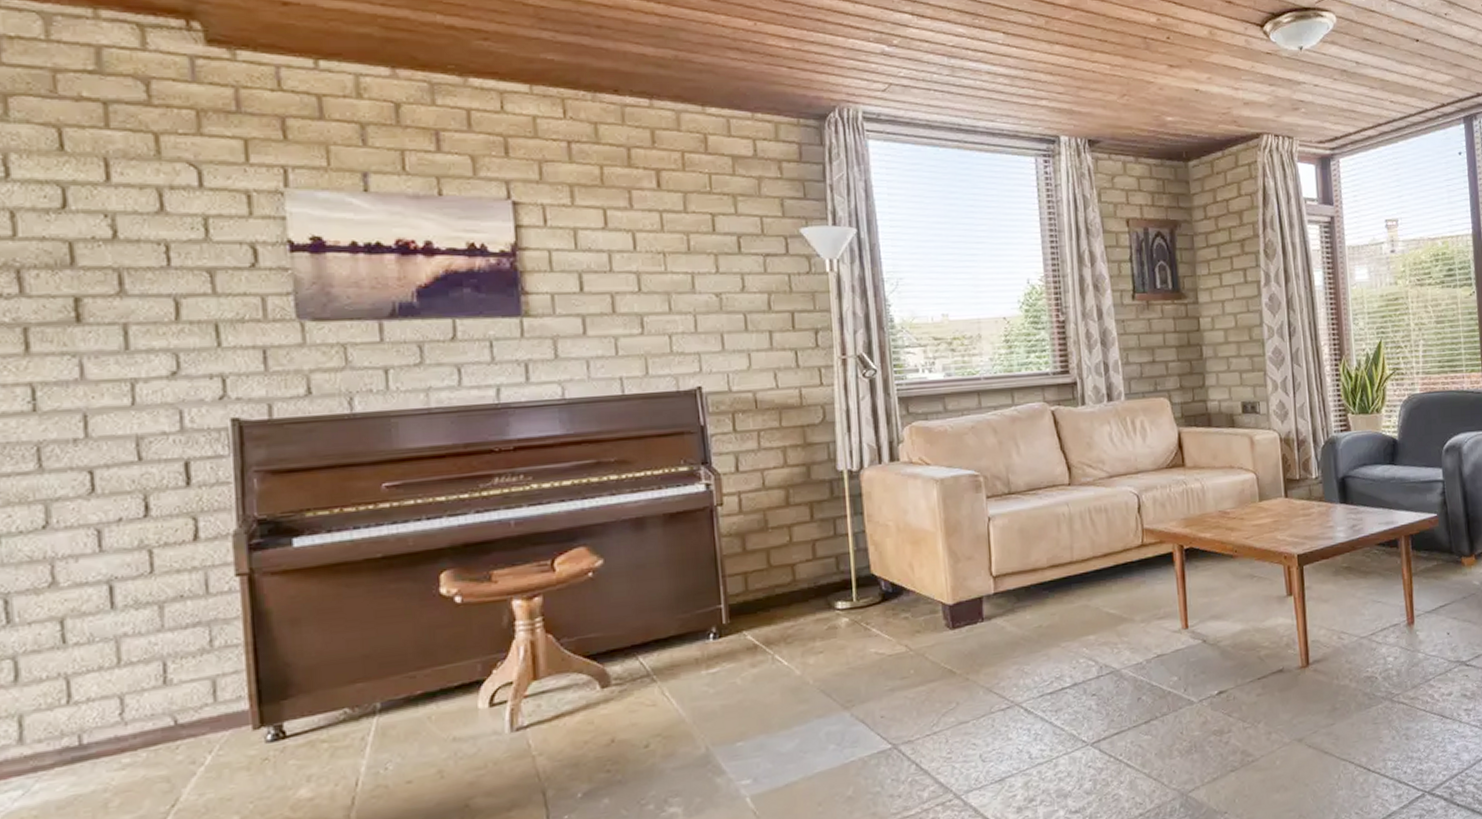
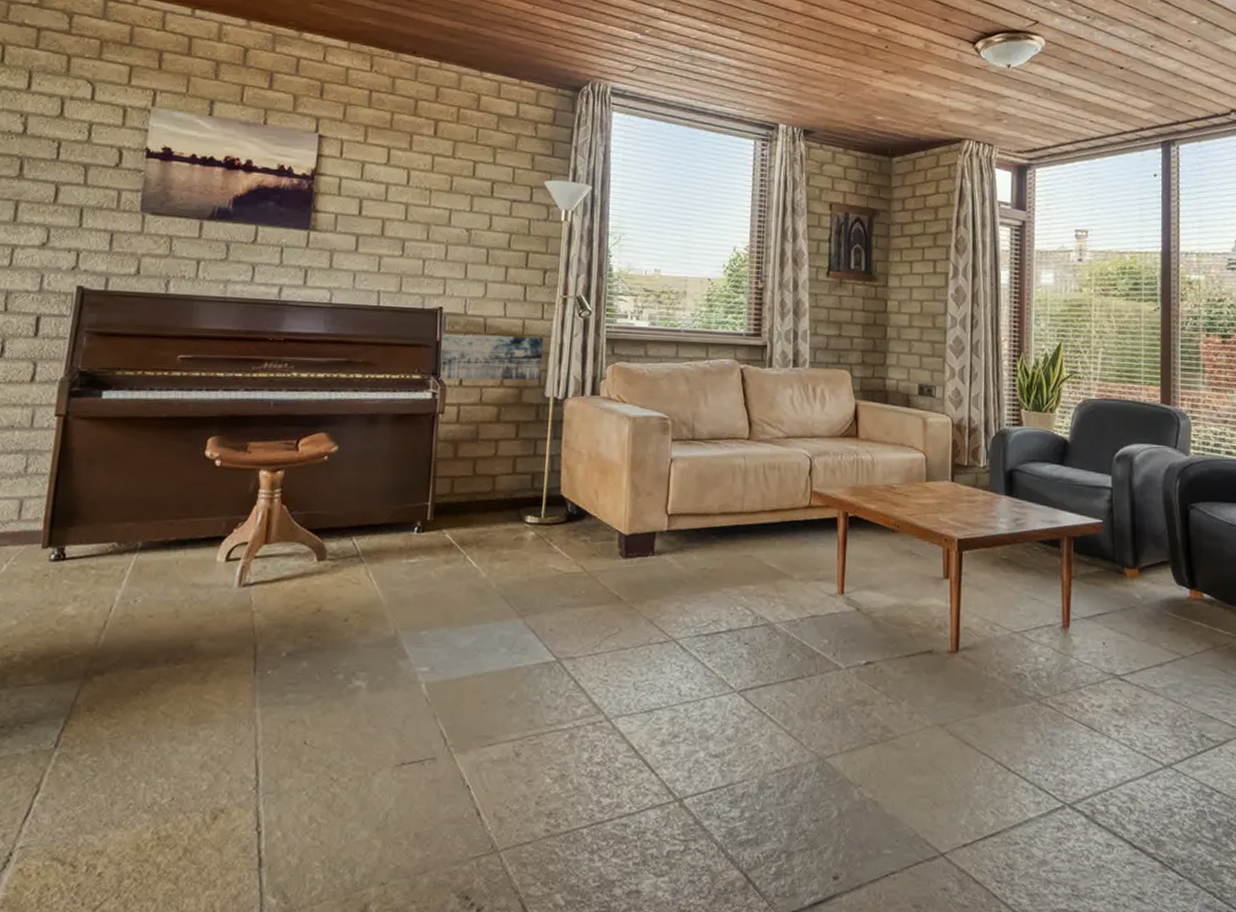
wall art: none [708,405,830,468] -> present [439,334,544,381]

